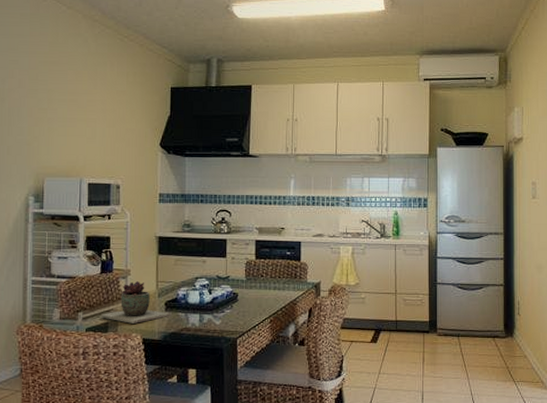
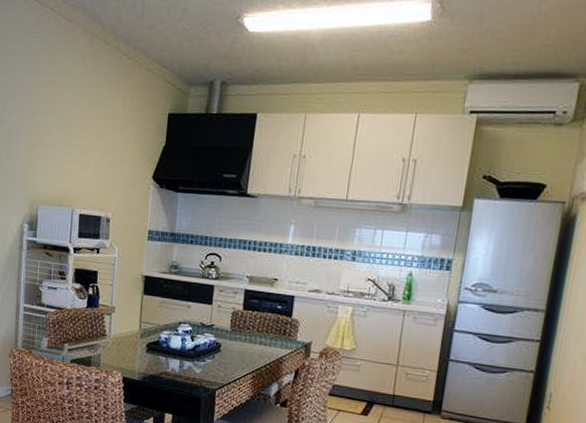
succulent plant: present [101,281,170,324] -> none [85,319,151,362]

